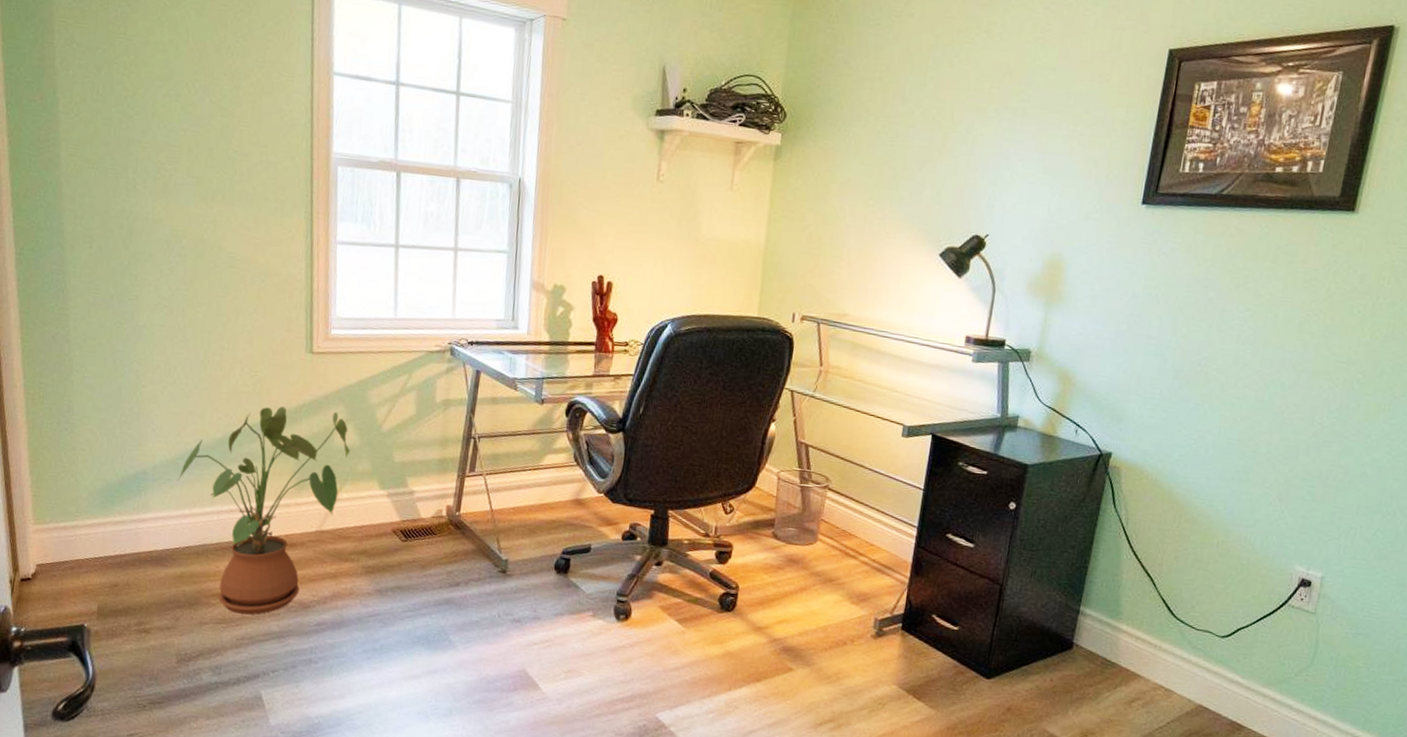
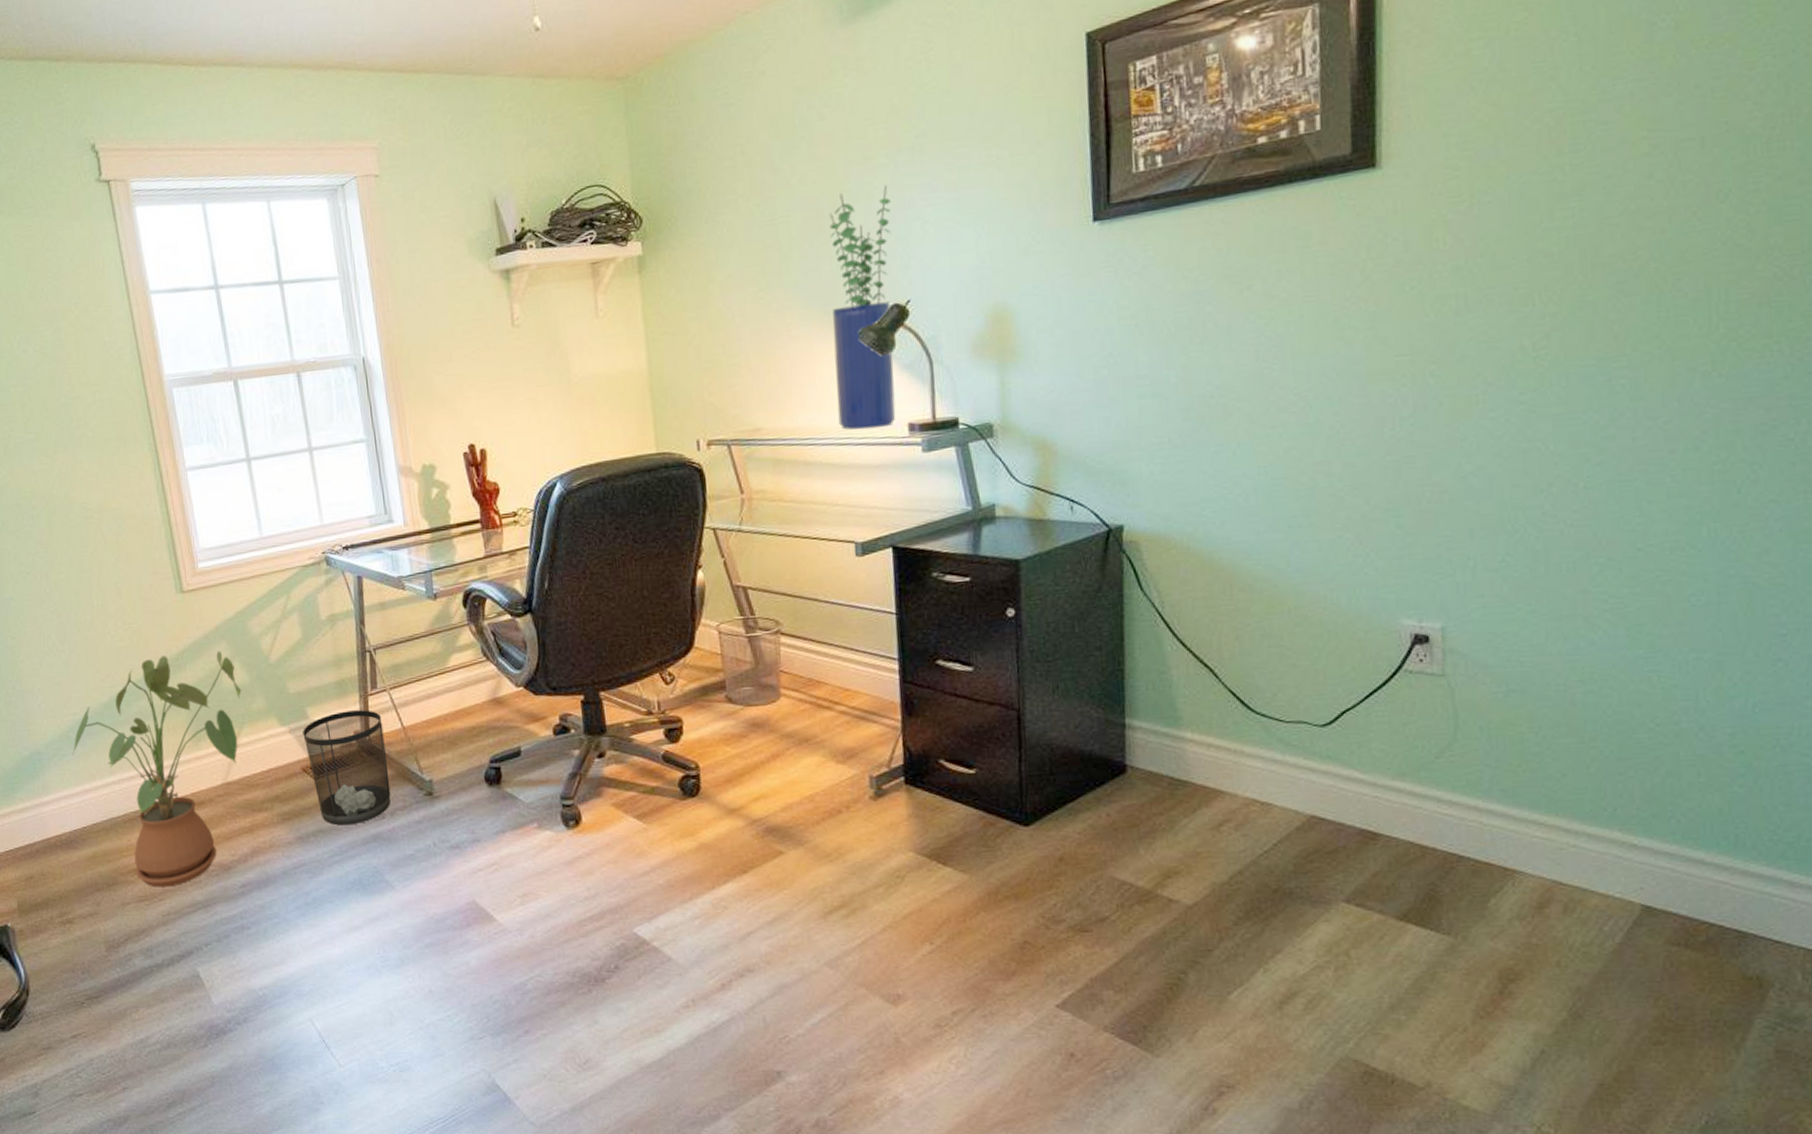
waste bin: none [399,486,474,587] -> present [303,710,391,826]
vase: none [911,133,991,335] -> present [829,184,896,430]

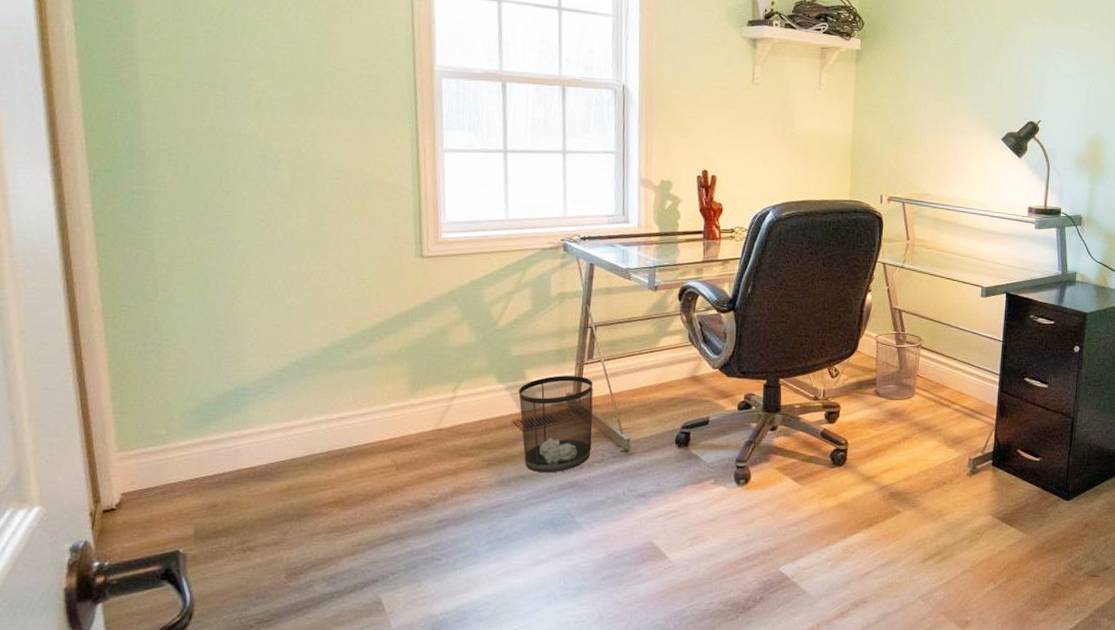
house plant: present [71,650,242,887] -> none [280,311,466,520]
vase: present [829,184,896,430] -> none [982,36,1037,207]

